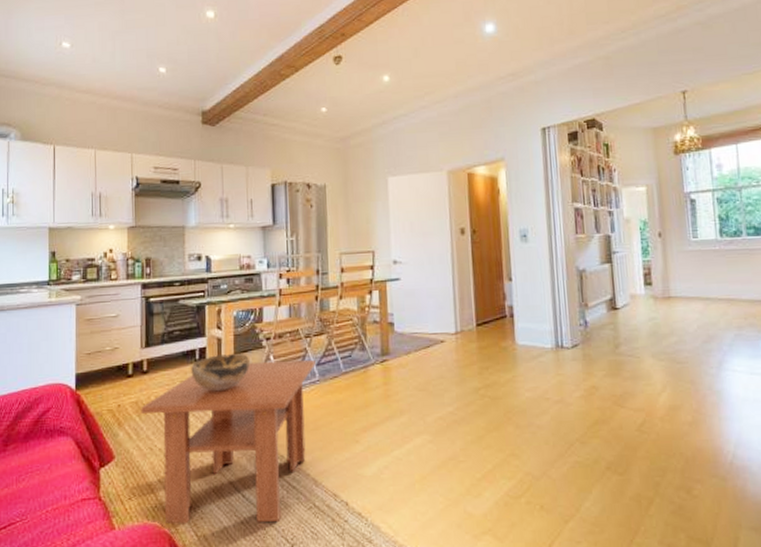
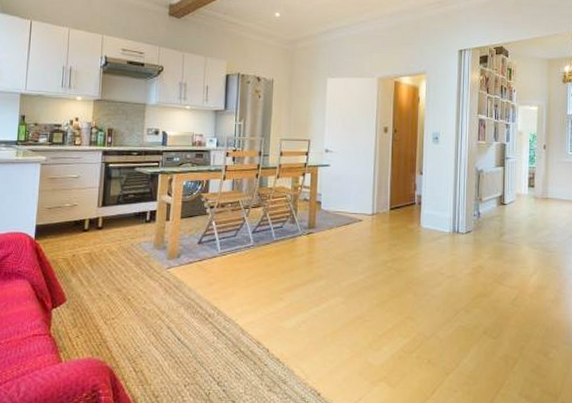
coffee table: present [141,360,316,525] -> none [93,226,251,362]
decorative bowl: present [191,353,251,392] -> none [141,217,195,249]

